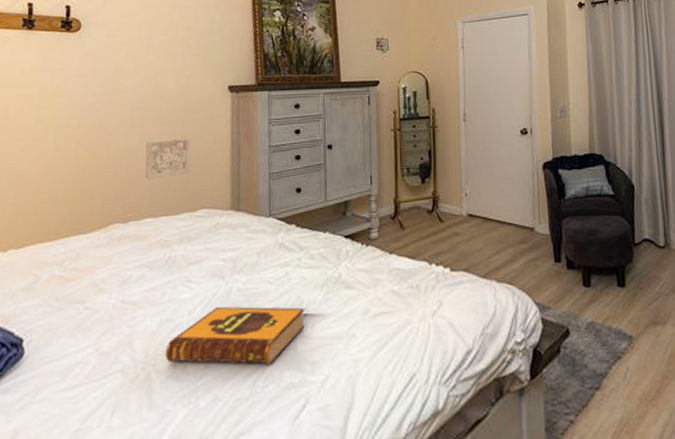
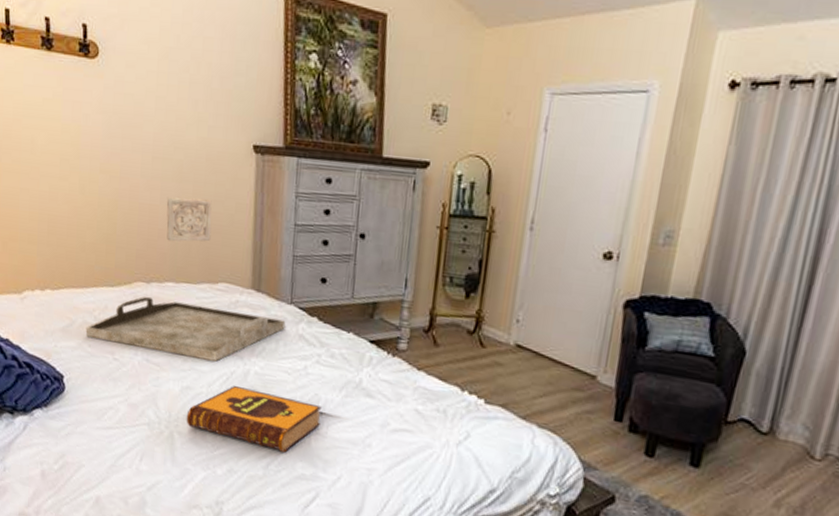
serving tray: none [52,233,266,291] -> present [85,296,286,362]

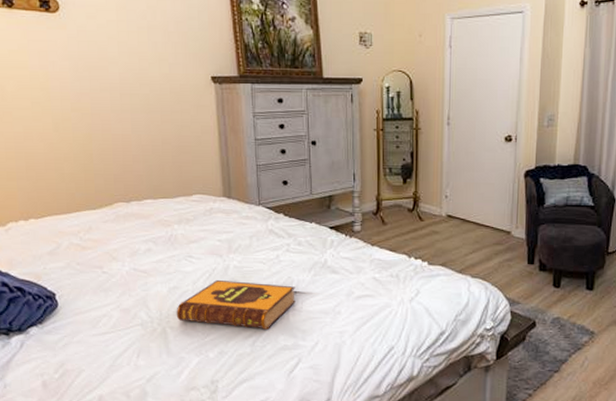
serving tray: present [85,296,286,362] -> none [72,214,256,262]
wall ornament: present [166,197,212,242] -> none [137,125,182,165]

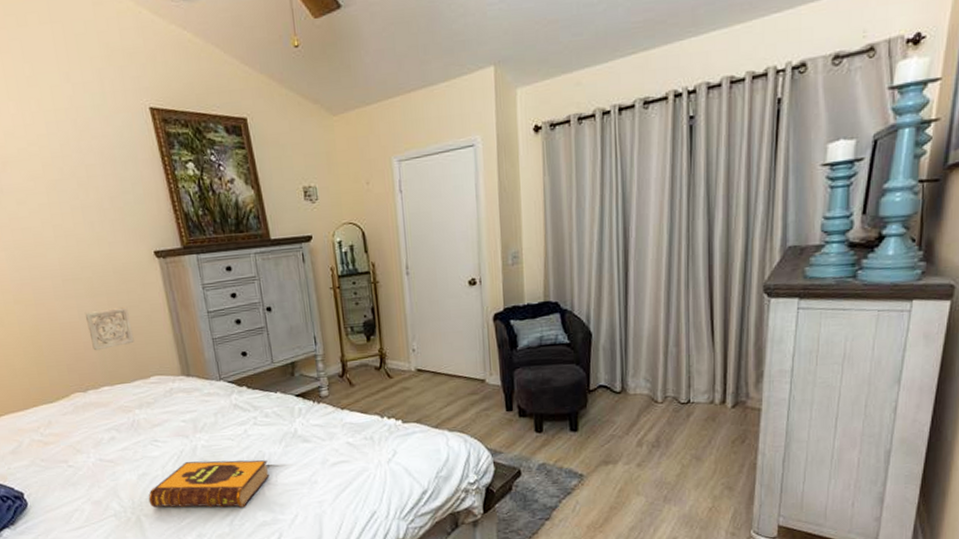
wall ornament: none [137,125,182,165] -> present [84,306,135,351]

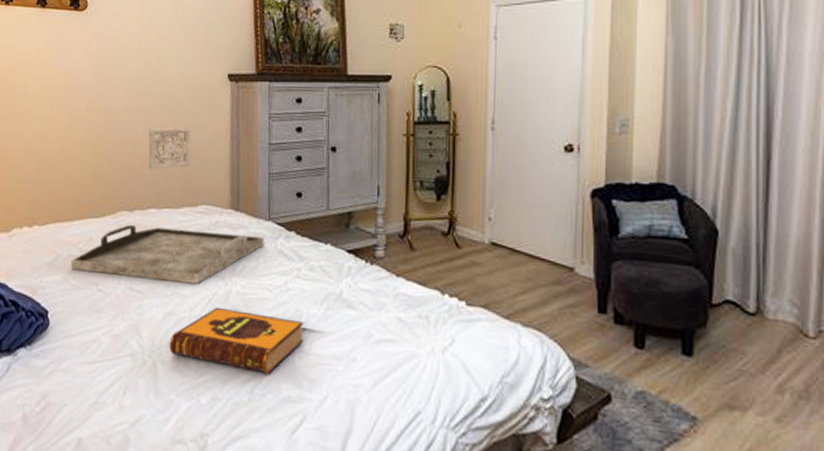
serving tray: none [34,395,220,453] -> present [70,224,265,284]

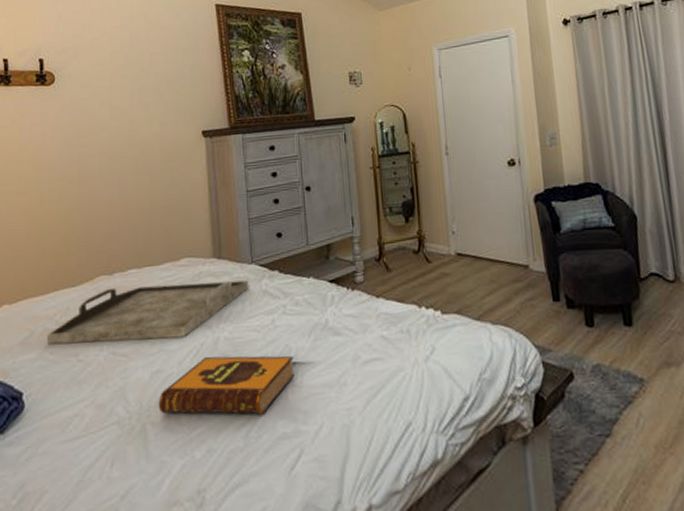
wall ornament: present [148,126,191,170] -> none [125,184,170,231]

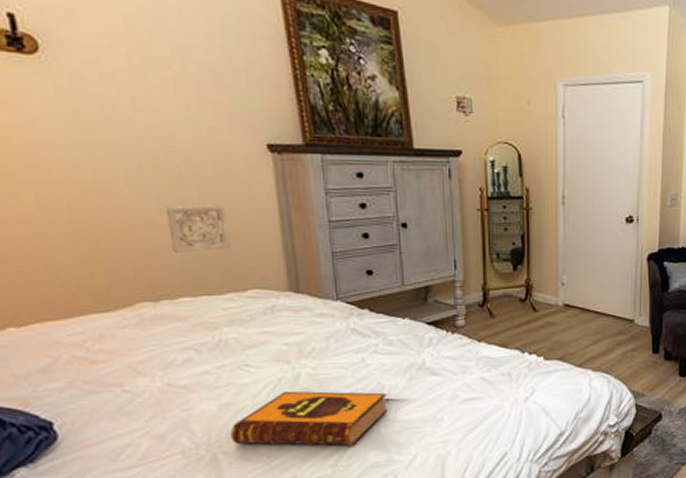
serving tray: present [46,280,249,344] -> none [76,316,334,374]
wall ornament: none [125,184,170,231] -> present [165,203,230,254]

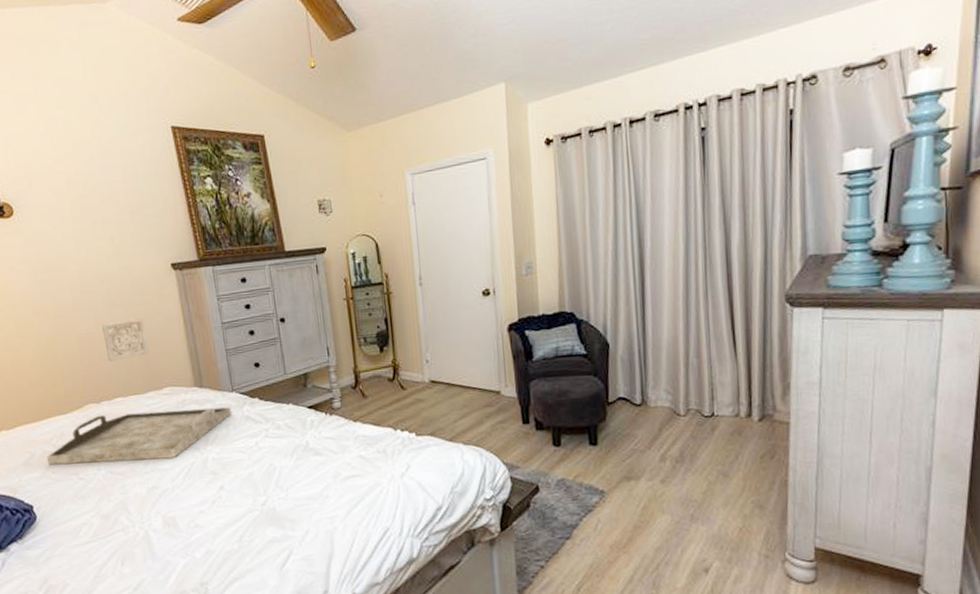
serving tray: none [76,316,334,374] -> present [46,407,232,465]
hardback book: present [230,391,387,446] -> none [157,473,280,523]

